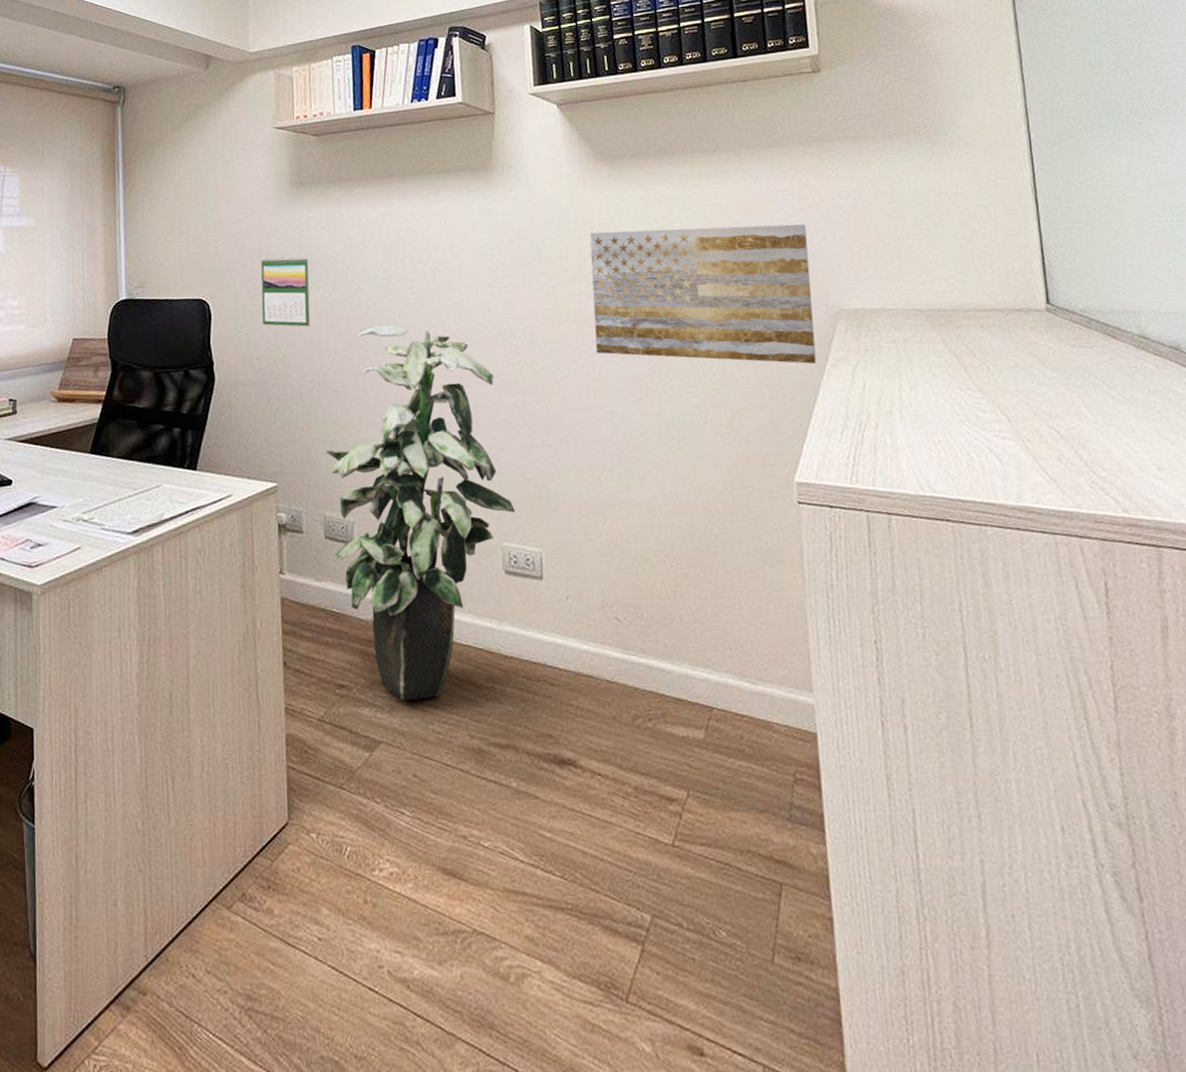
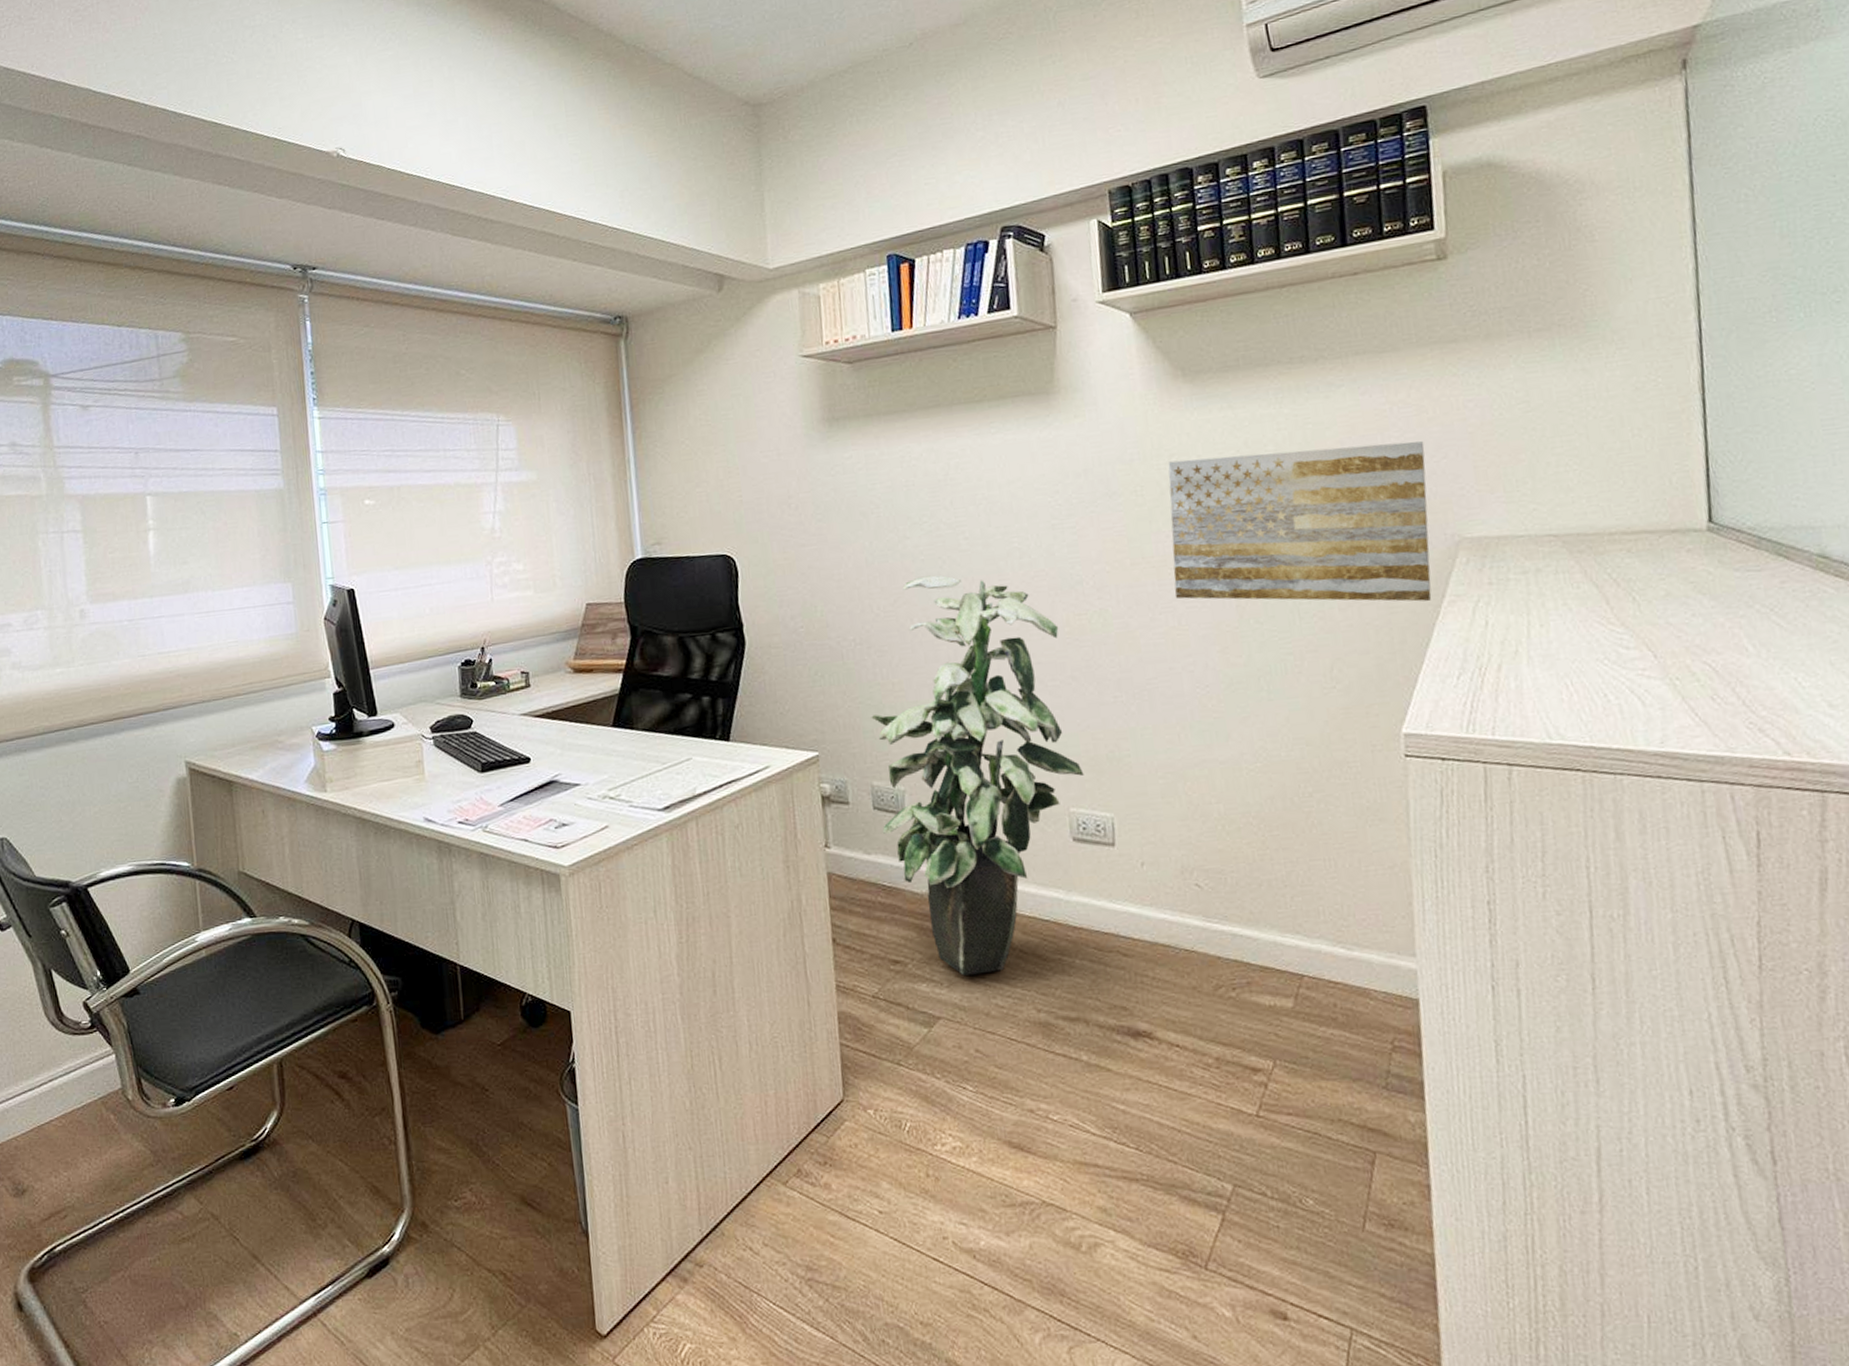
calendar: present [261,256,311,327] -> none [791,503,850,581]

